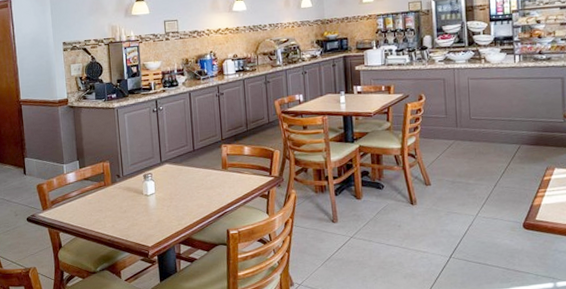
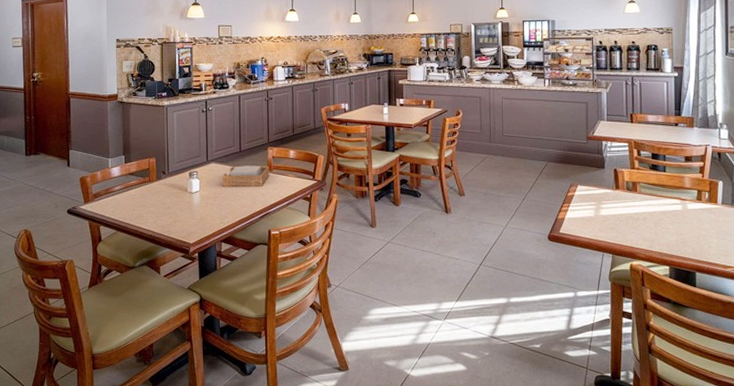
napkin holder: none [177,163,225,189] -> present [222,165,270,188]

